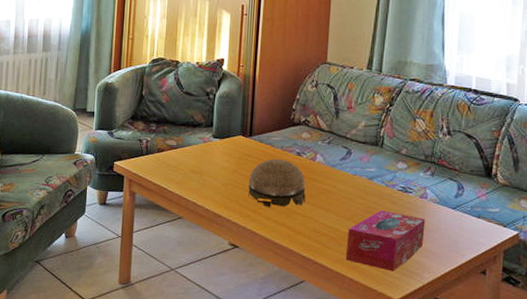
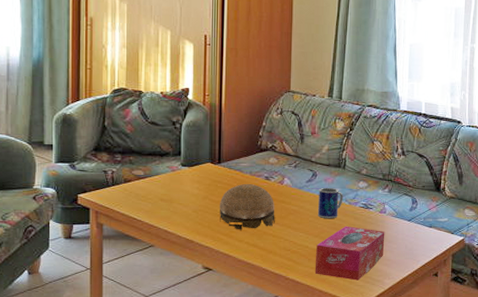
mug: none [350,166,380,201] -> present [317,187,343,218]

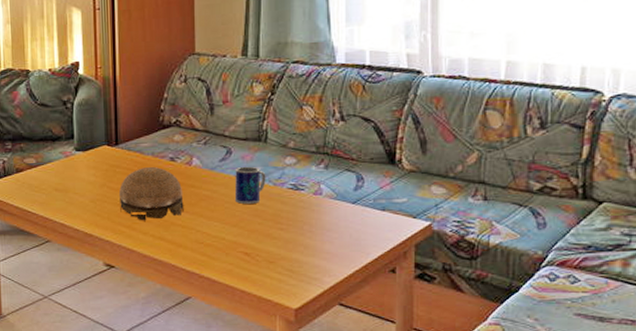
tissue box: present [314,226,385,281] -> none [234,212,322,279]

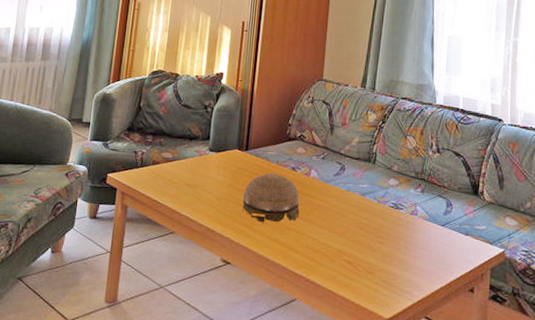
mug: present [234,166,266,204] -> none [343,182,372,217]

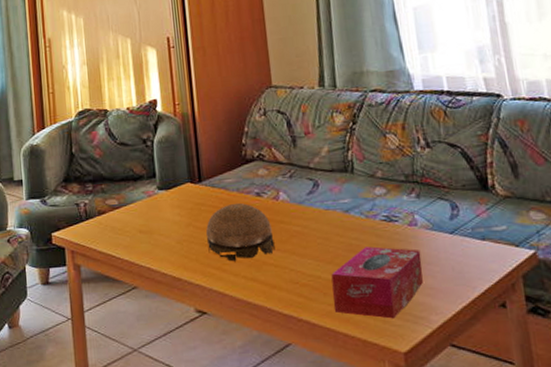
tissue box: none [337,227,416,290] -> present [331,246,423,319]

